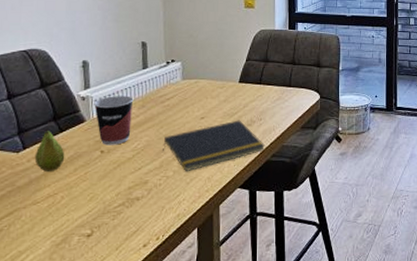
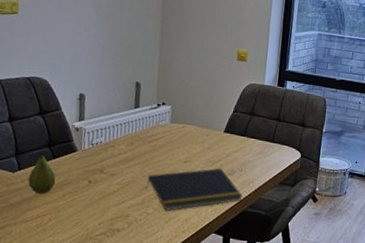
cup: present [94,96,134,145] -> none [86,130,124,177]

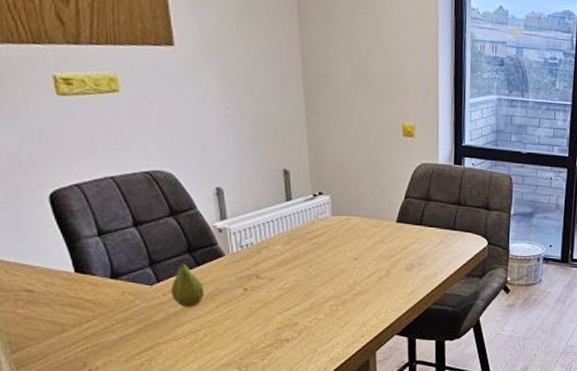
notepad: present [145,168,243,211] -> none [313,263,425,315]

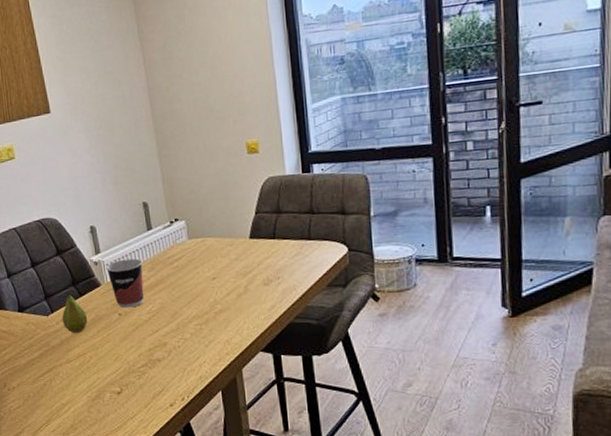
cup: none [233,229,278,283] -> present [106,258,144,308]

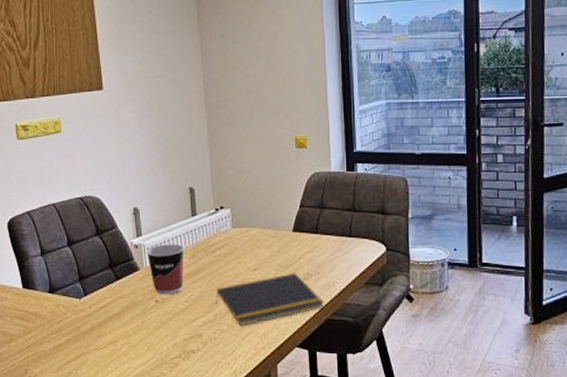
fruit: present [62,293,88,333] -> none [95,276,123,318]
notepad: none [177,279,286,334] -> present [216,273,324,326]

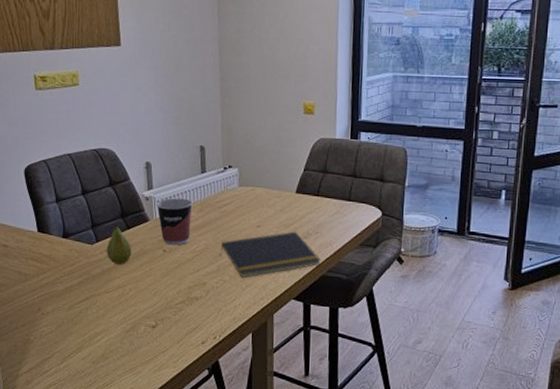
fruit: none [95,276,123,318] -> present [106,224,132,265]

